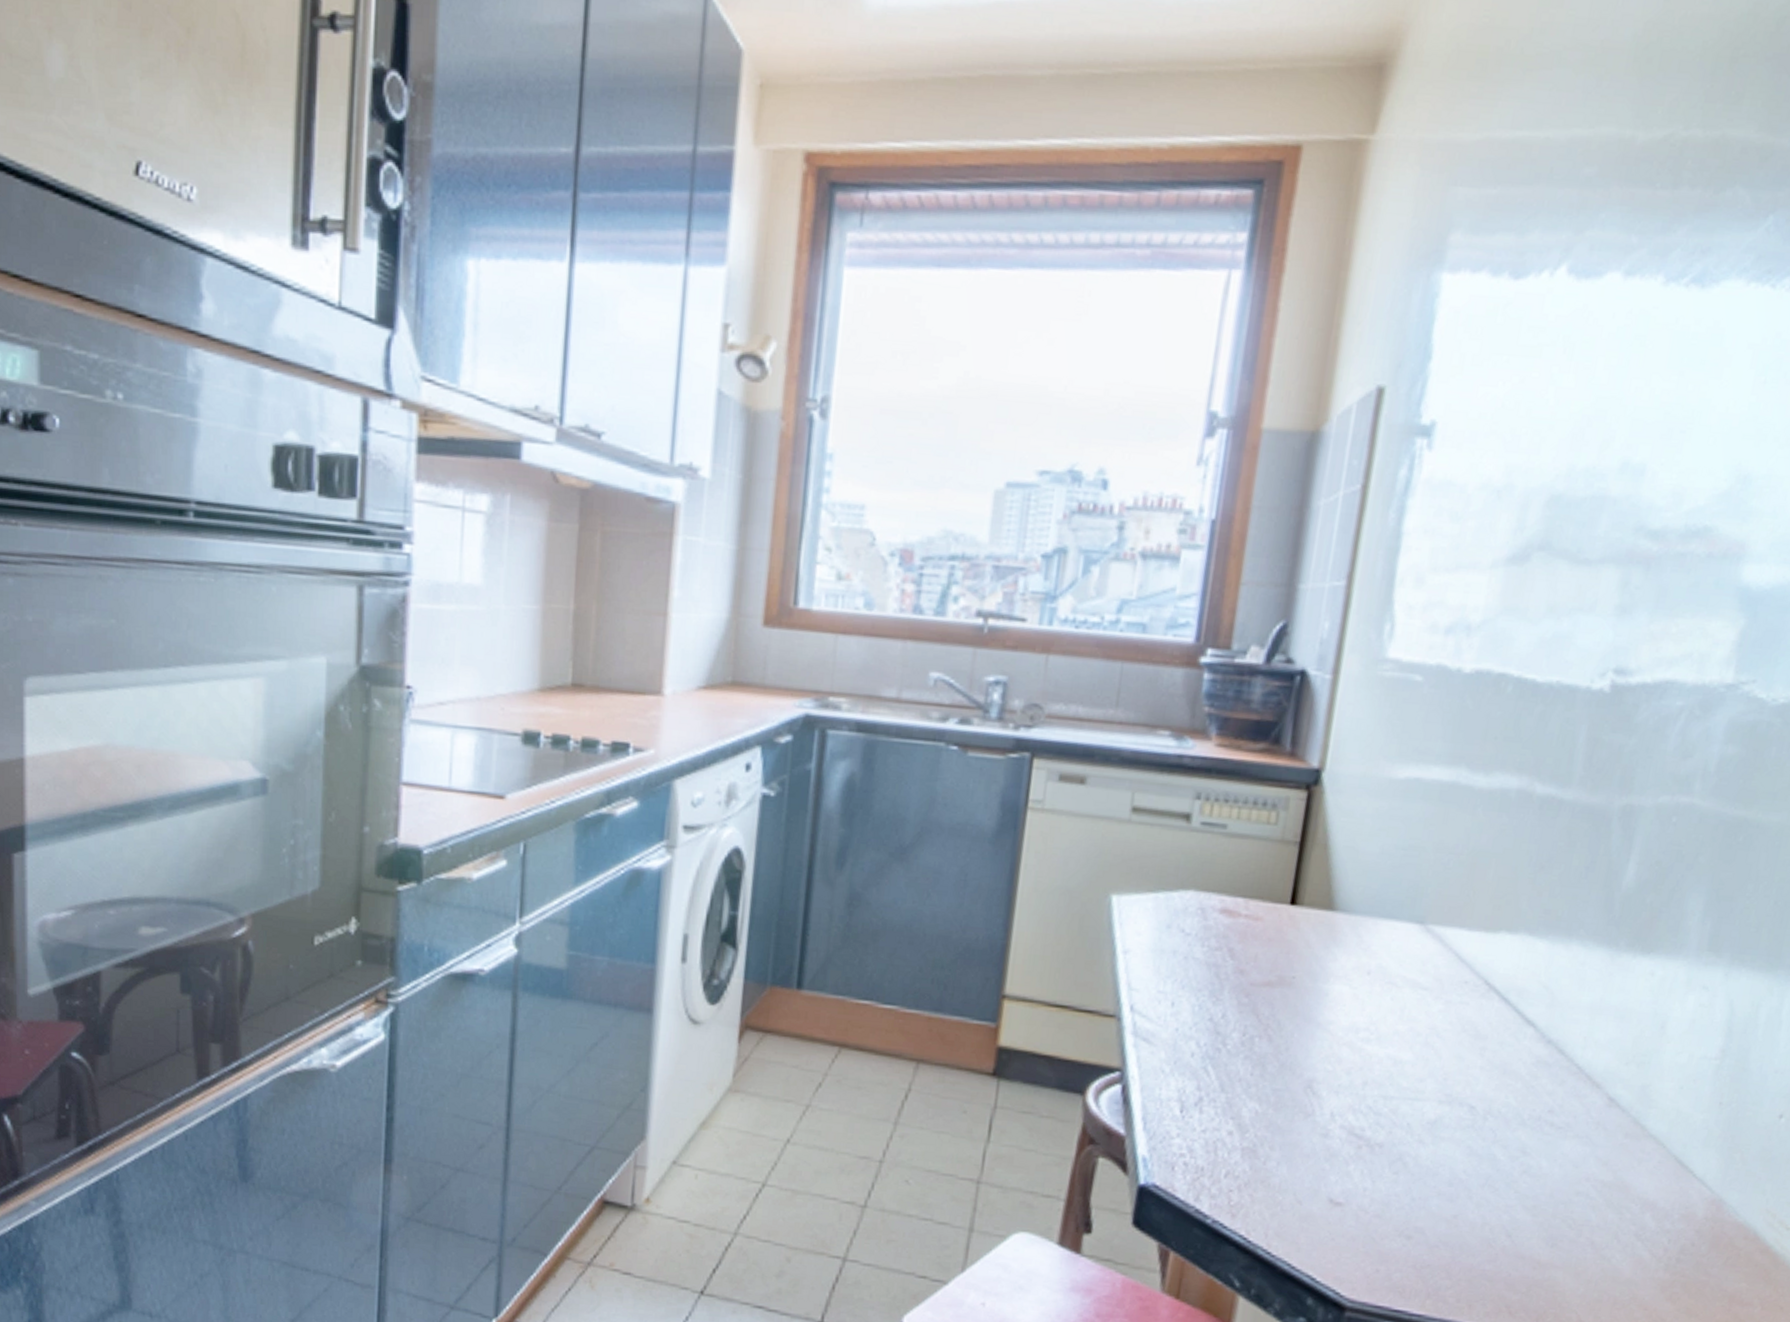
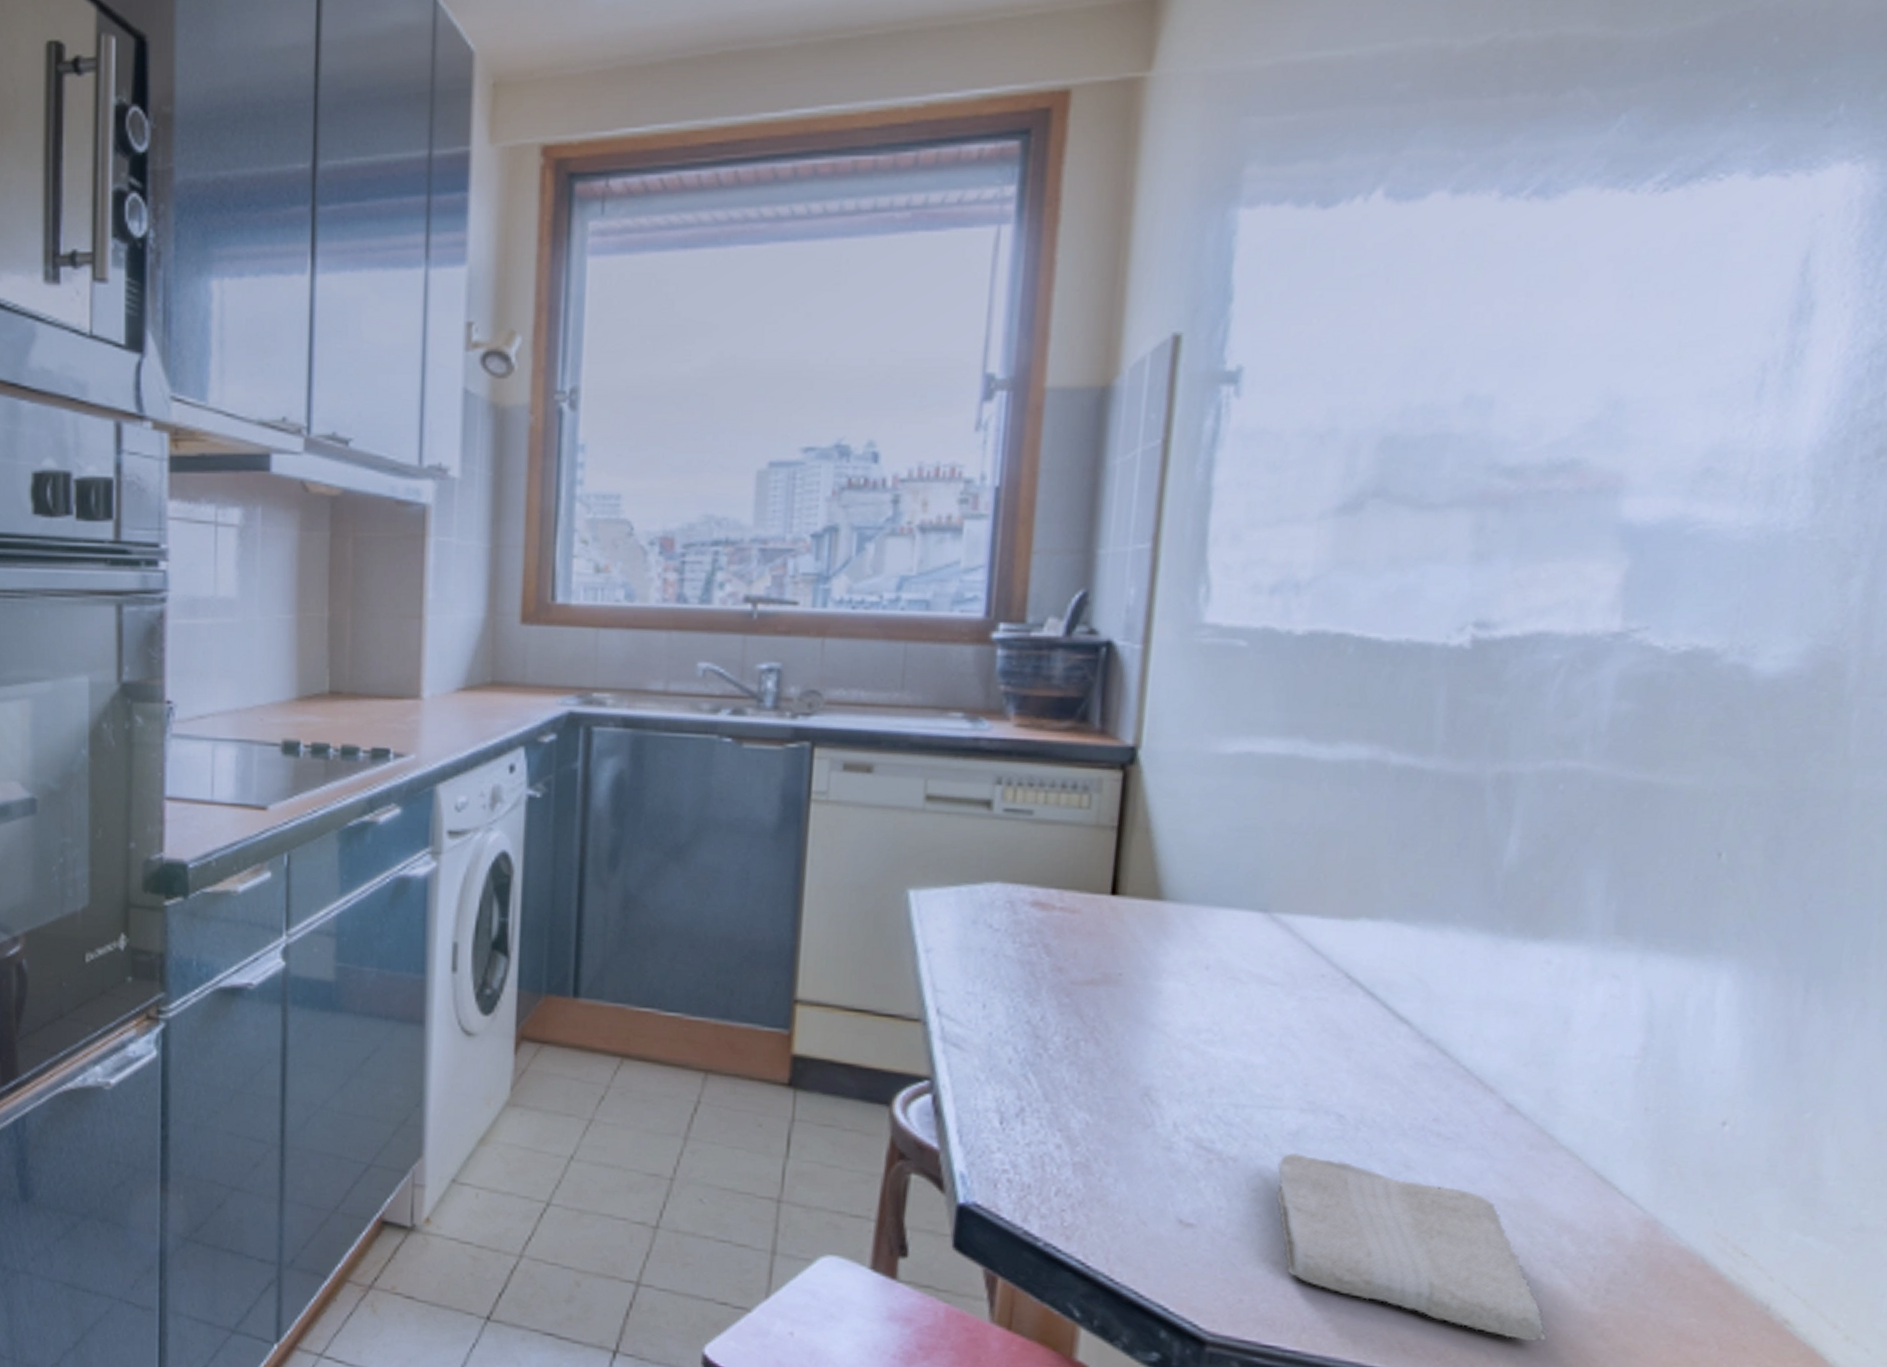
washcloth: none [1414,1140,1626,1305] -> present [1277,1153,1546,1342]

